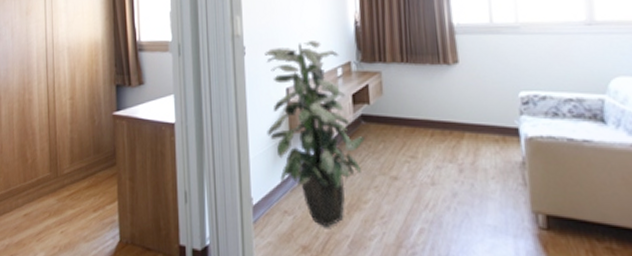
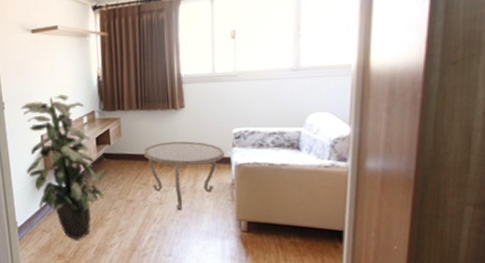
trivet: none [410,105,512,194] -> present [143,141,225,210]

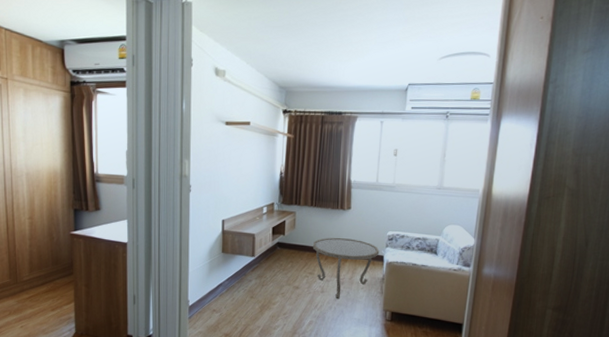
indoor plant: present [21,94,108,240] -> none [204,185,280,321]

